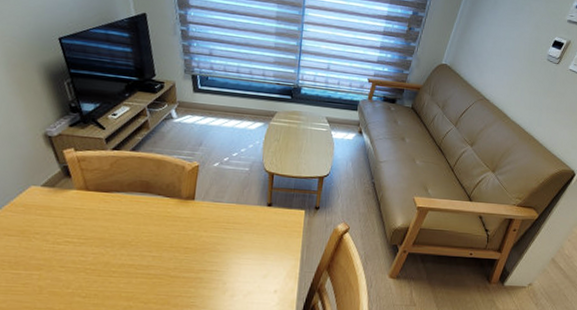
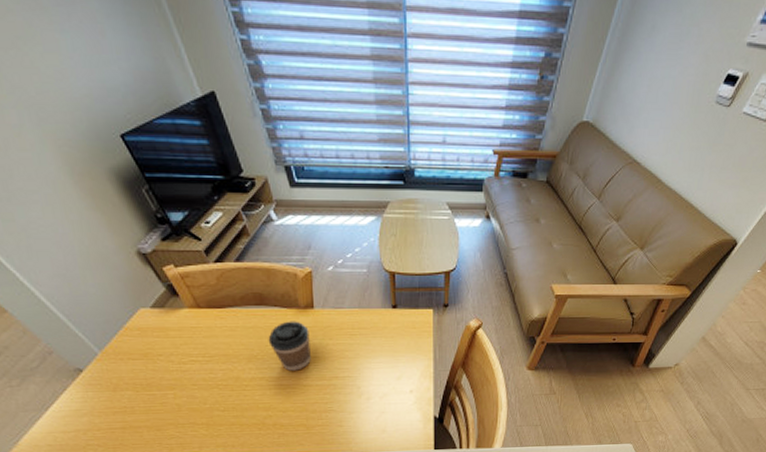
coffee cup: none [145,210,186,261] -> present [268,321,311,371]

